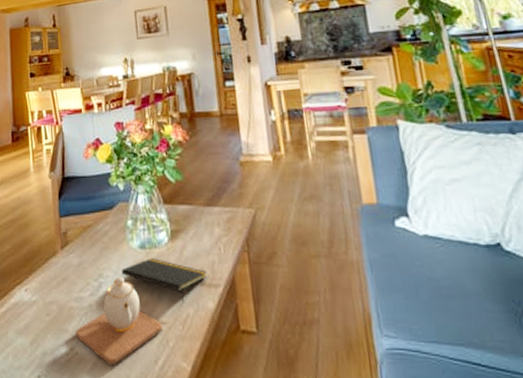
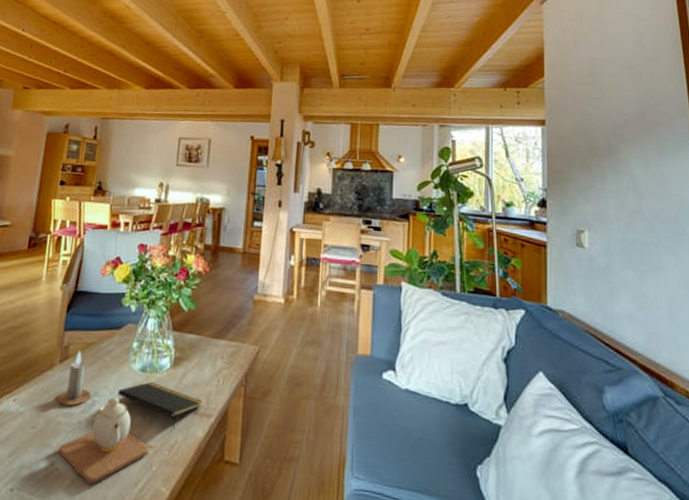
candle: none [65,235,96,291] -> present [57,350,91,407]

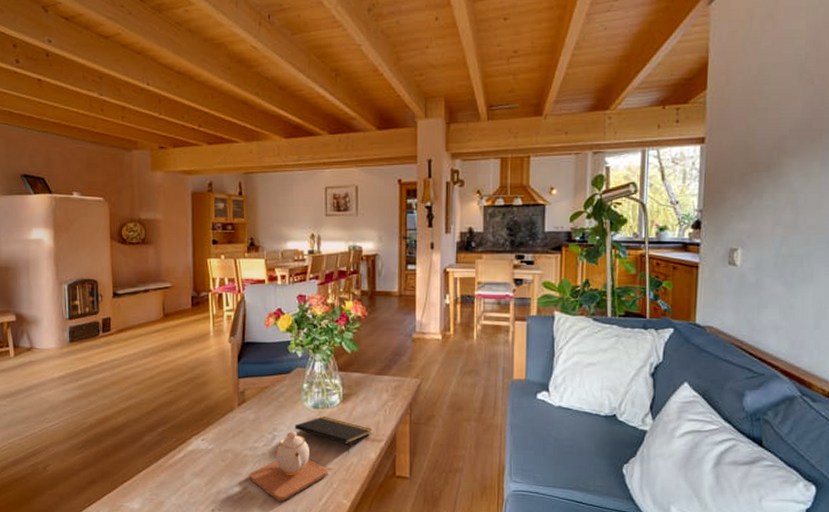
candle: present [57,350,91,407] -> none [241,394,271,441]

